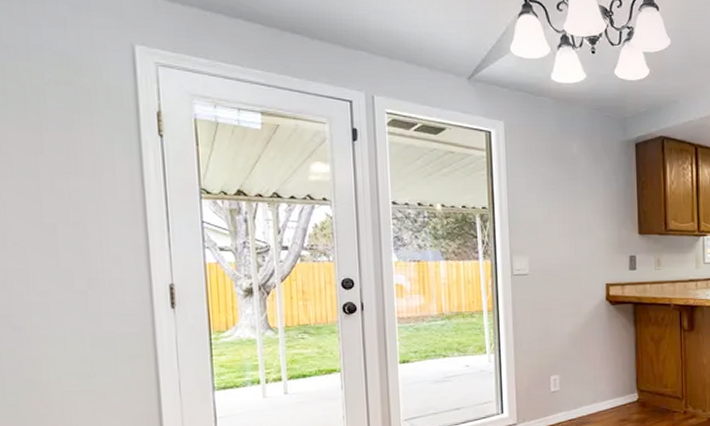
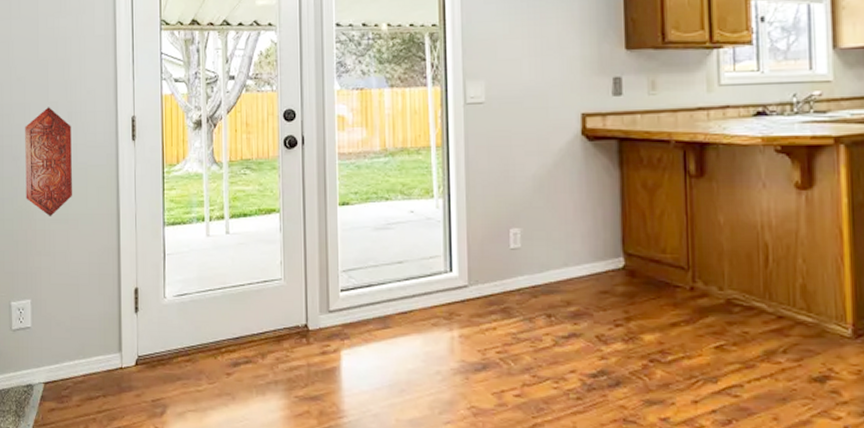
carved panel: none [28,274,98,389] -> present [25,107,72,217]

